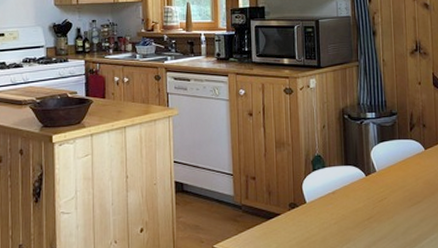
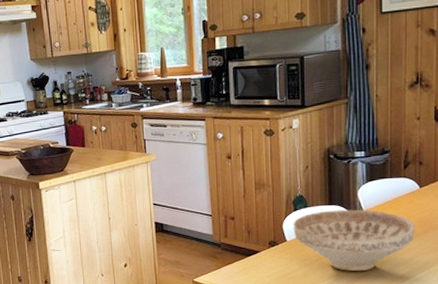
decorative bowl: none [312,170,423,236] -> present [293,209,415,272]

